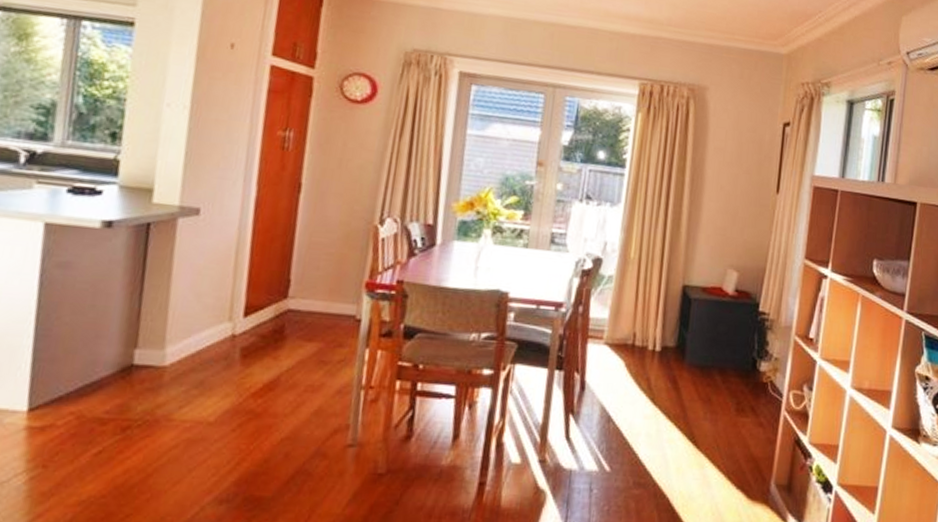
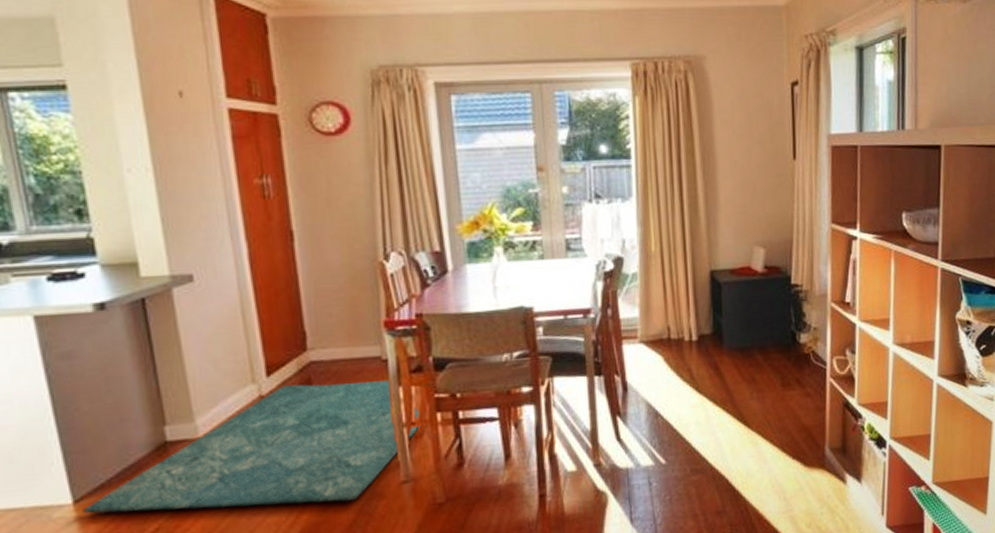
rug: none [34,327,381,455] -> present [82,380,421,514]

